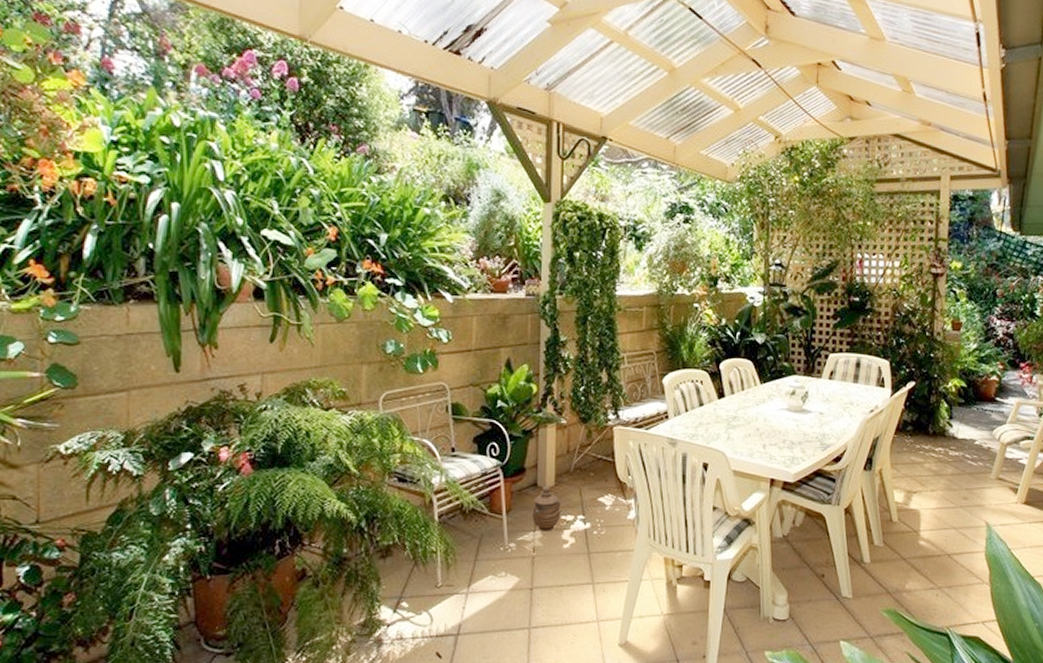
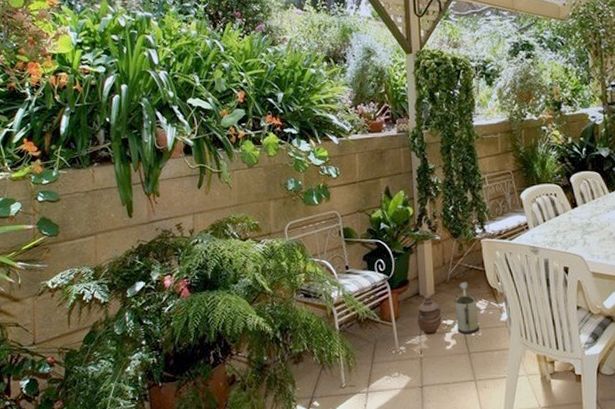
watering can: none [576,473,603,532] -> present [454,281,479,335]

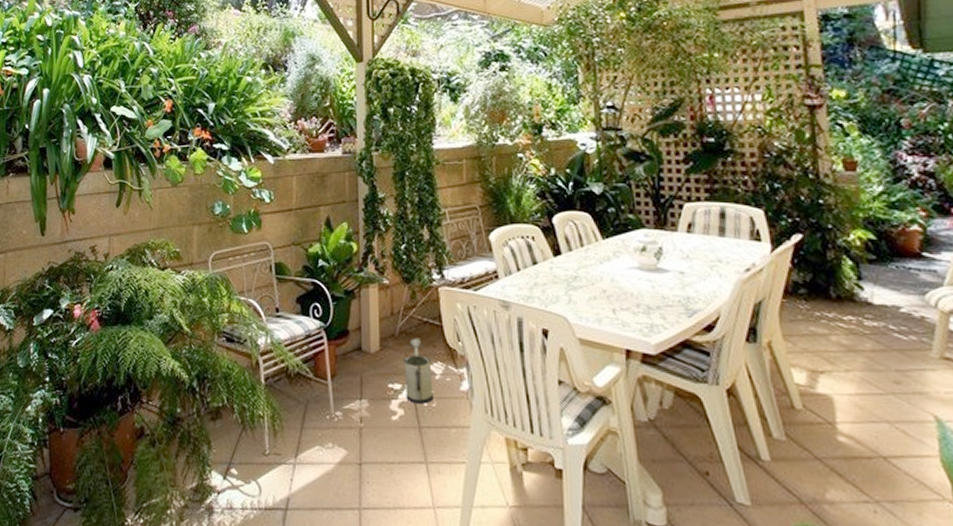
clay pot: present [417,294,442,335] -> none [358,350,388,400]

